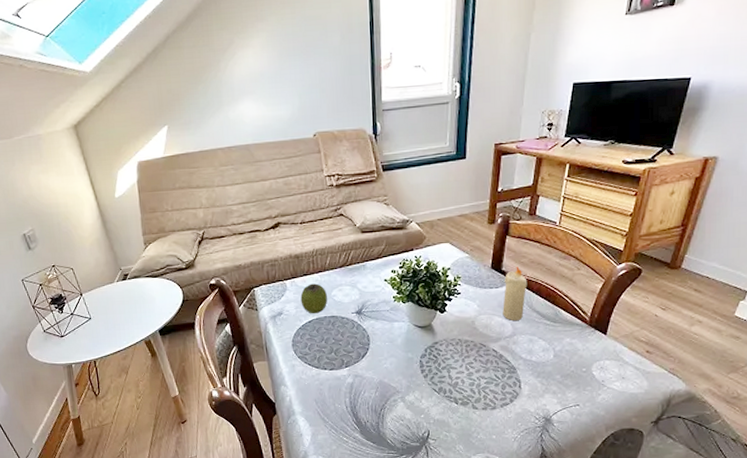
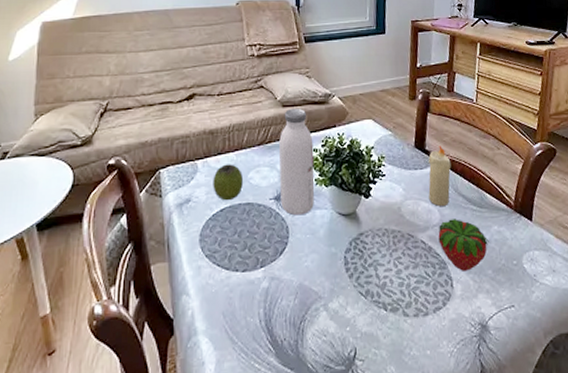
water bottle: none [359,233,393,327] -> present [279,108,315,216]
fruit: none [510,332,561,375] -> present [438,219,491,271]

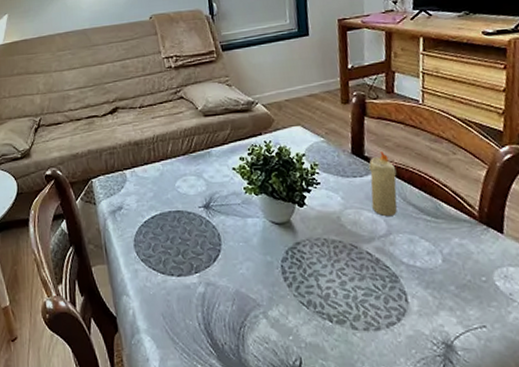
apple: present [213,164,243,201] -> none [141,173,171,209]
water bottle: present [279,108,315,216] -> none [203,117,245,224]
fruit: present [438,219,491,271] -> none [385,230,451,286]

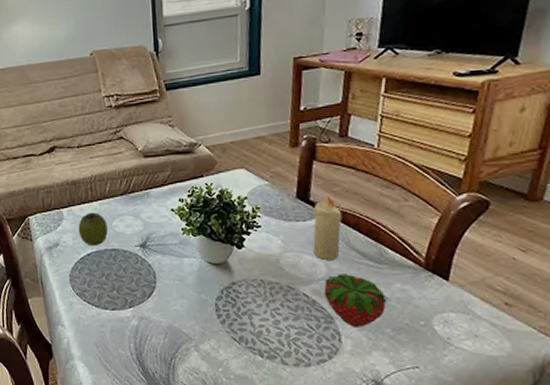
apple: none [141,173,171,209] -> present [78,212,108,246]
fruit: none [385,230,451,286] -> present [324,274,391,327]

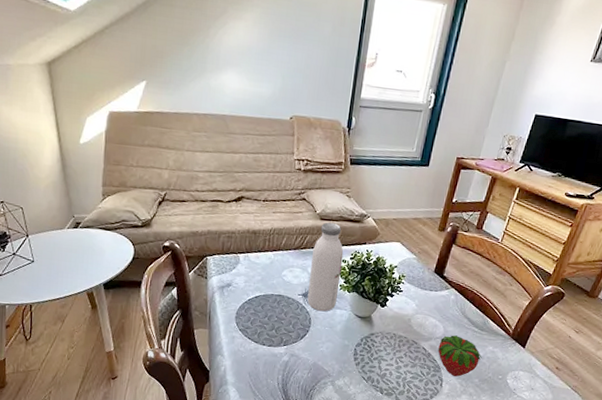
apple: present [78,212,108,246] -> none [251,260,278,291]
water bottle: none [142,158,182,263] -> present [307,222,344,312]
candle: present [313,197,343,261] -> none [437,274,465,325]

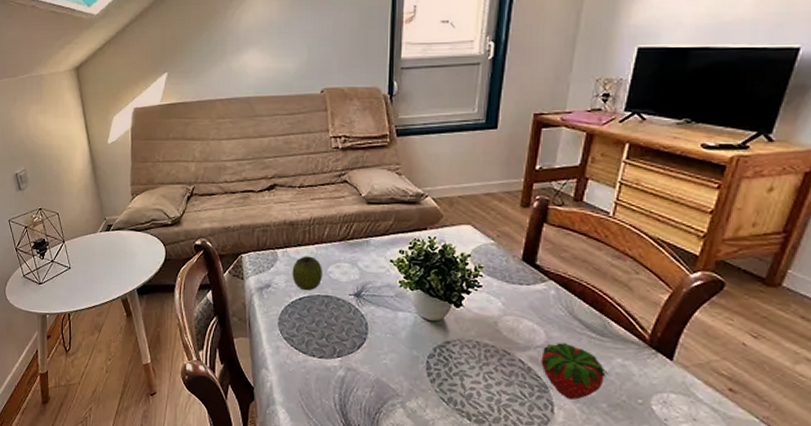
apple: none [251,260,278,291] -> present [292,256,322,291]
water bottle: present [307,222,344,312] -> none [361,206,400,315]

